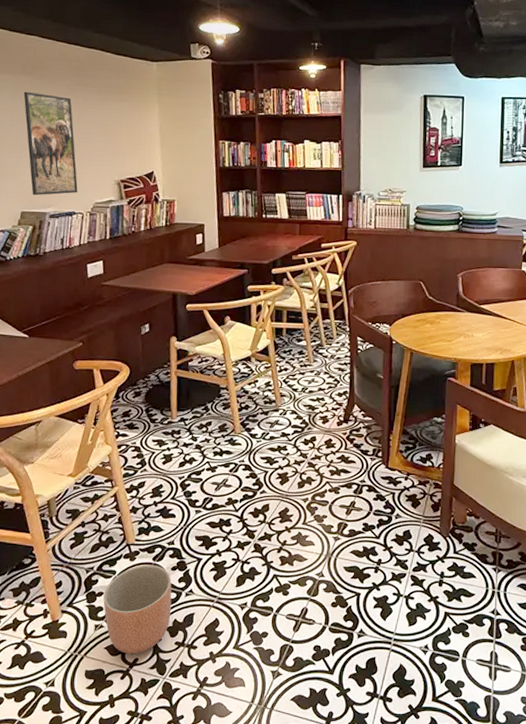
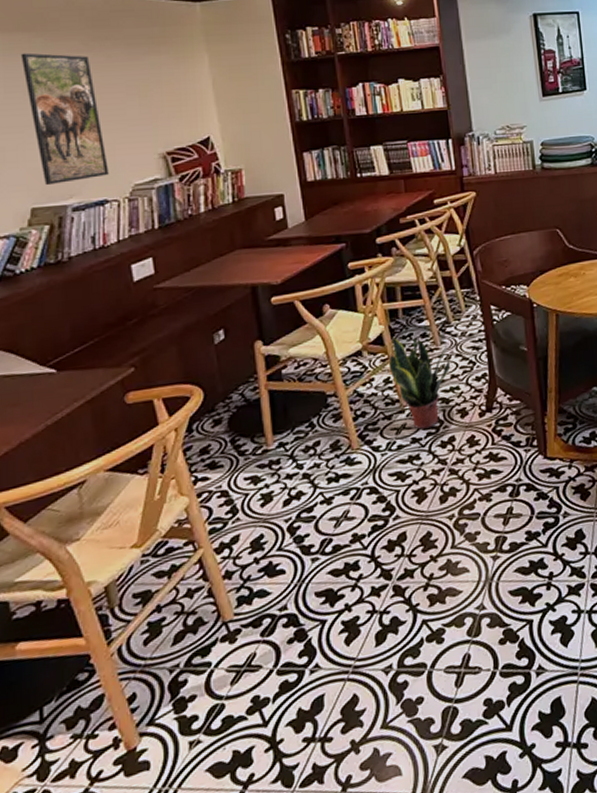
planter: present [103,565,172,654] -> none [197,641,293,771]
potted plant: none [270,350,320,427] -> present [389,336,451,430]

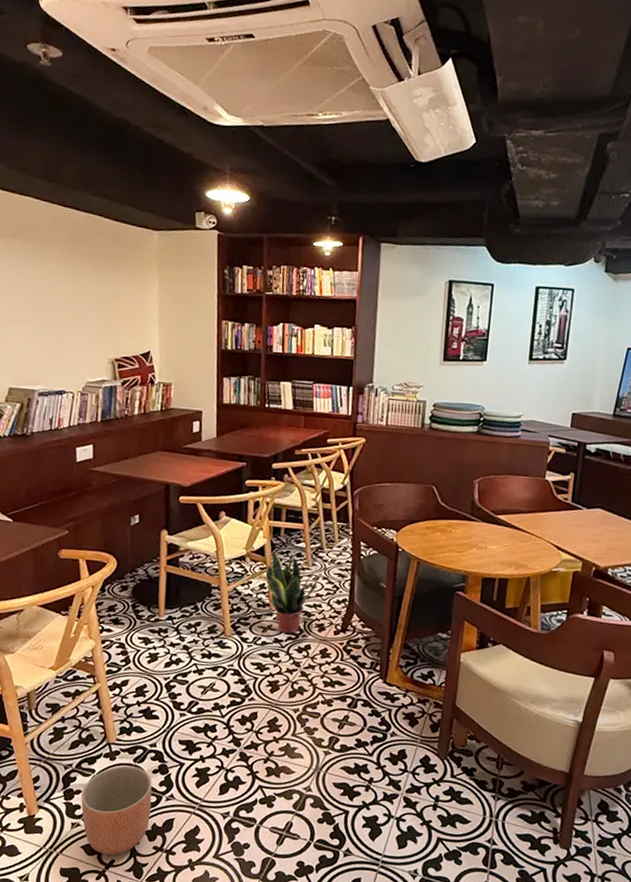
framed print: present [20,53,109,186] -> none [15,257,69,371]
planter: none [197,641,293,771] -> present [81,765,152,856]

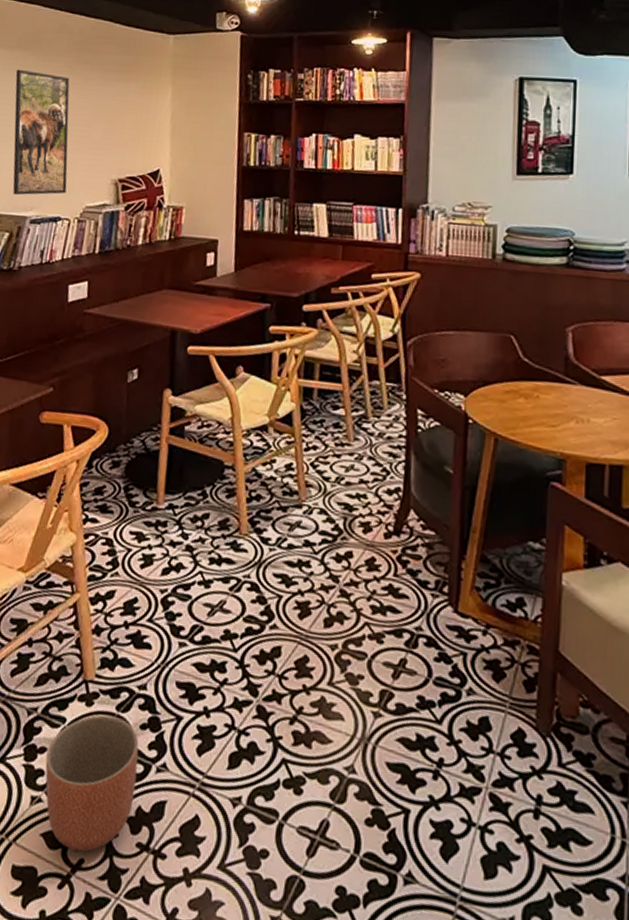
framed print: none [15,257,69,371] -> present [12,69,70,196]
potted plant: present [265,550,318,634] -> none [293,418,362,534]

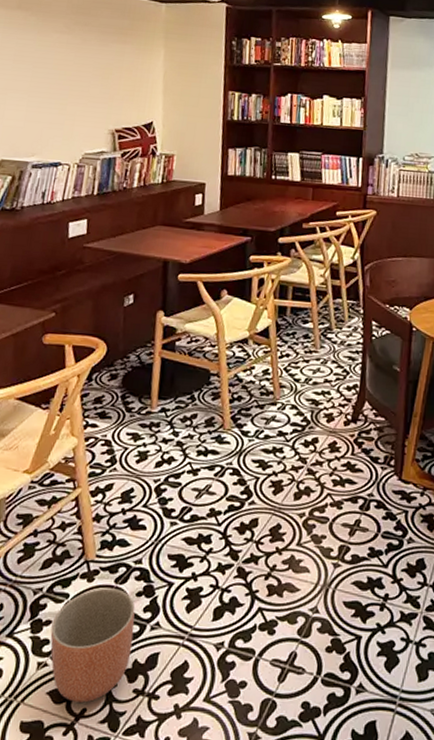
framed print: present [12,69,70,196] -> none [14,28,69,143]

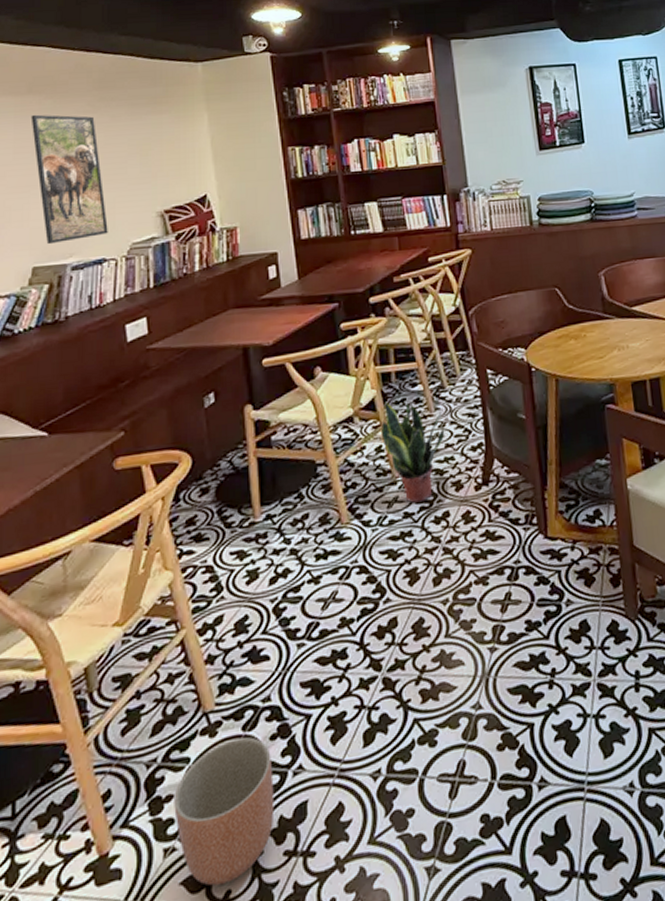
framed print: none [14,28,69,143] -> present [30,114,108,245]
potted plant: none [269,332,326,425] -> present [381,401,445,503]

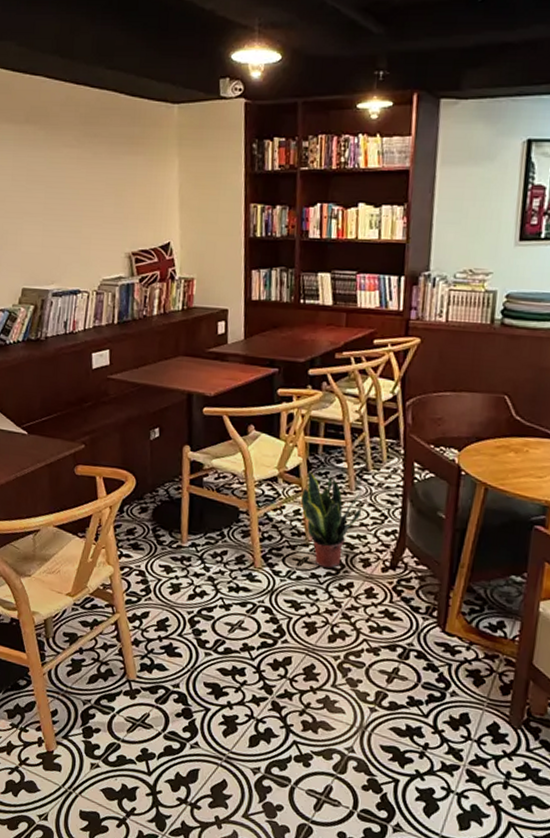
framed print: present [30,114,108,245] -> none [26,144,84,270]
planter: present [174,737,275,886] -> none [100,705,175,803]

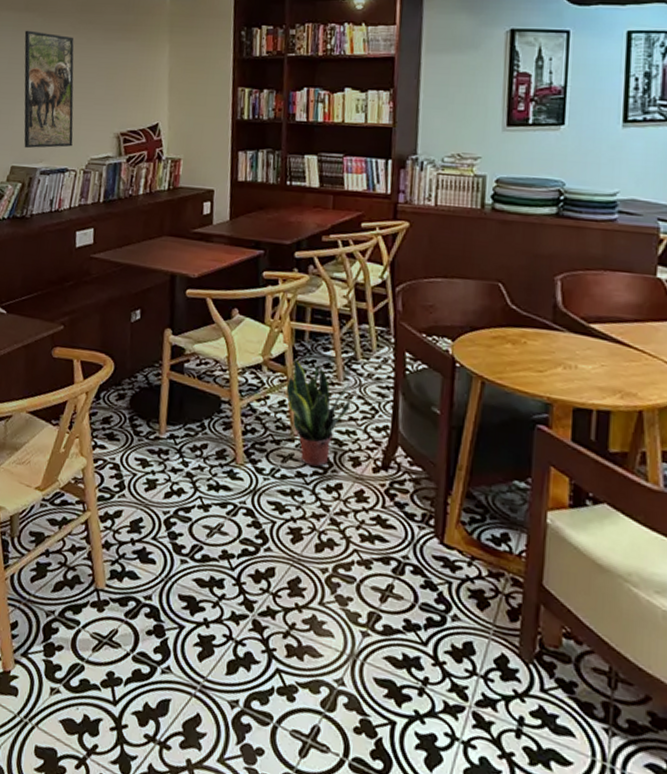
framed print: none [26,144,84,270] -> present [24,30,74,149]

